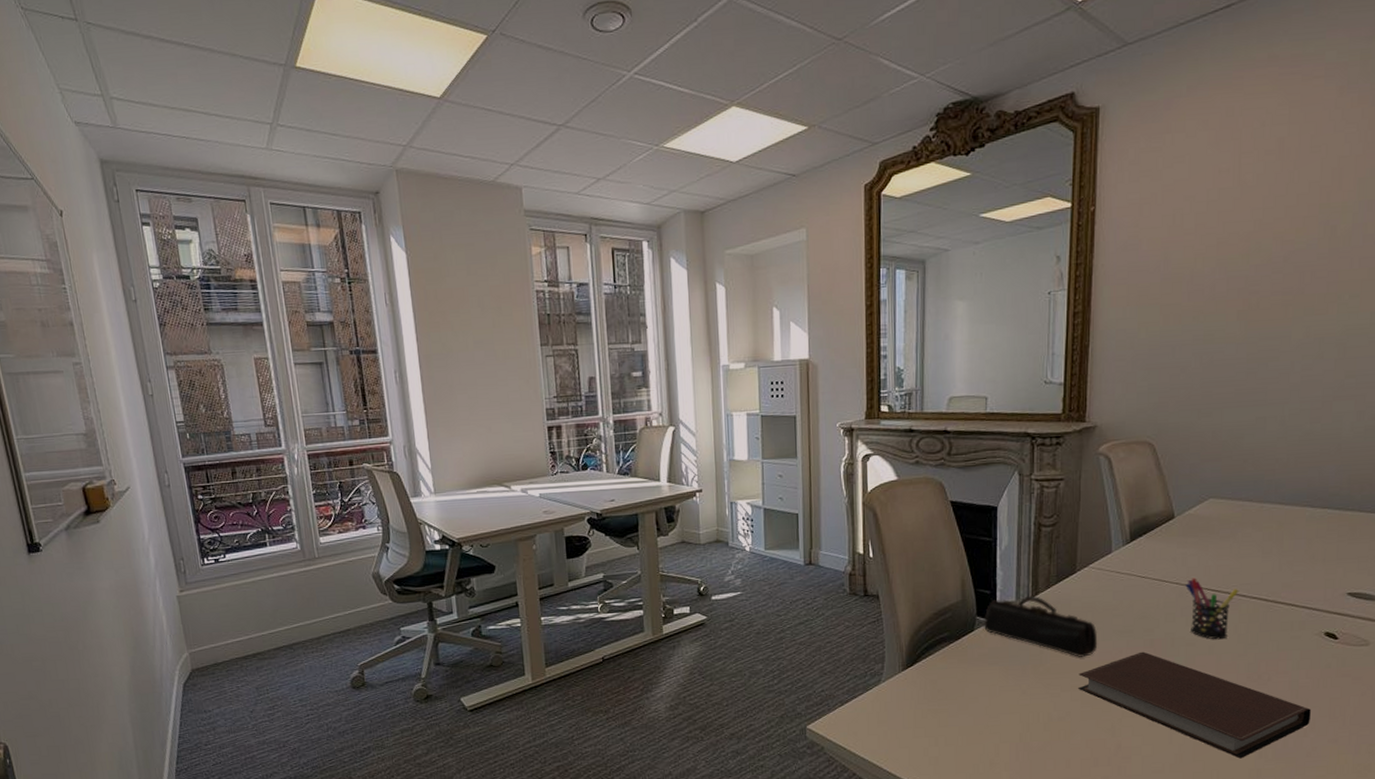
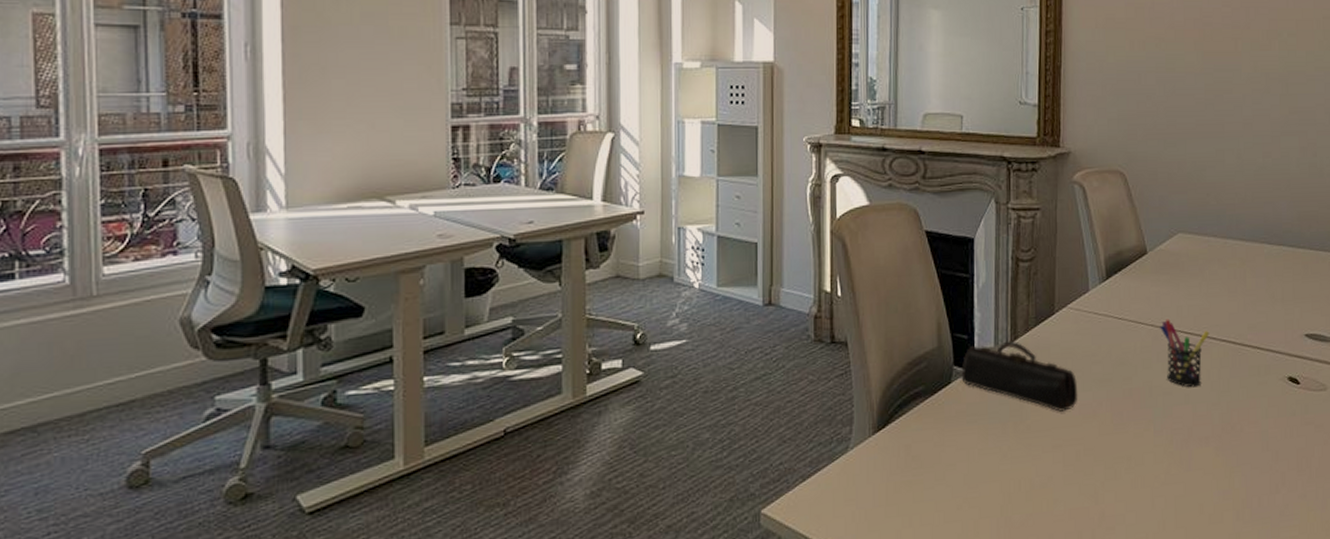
notebook: present [1078,651,1311,759] -> none [1060,403,1281,522]

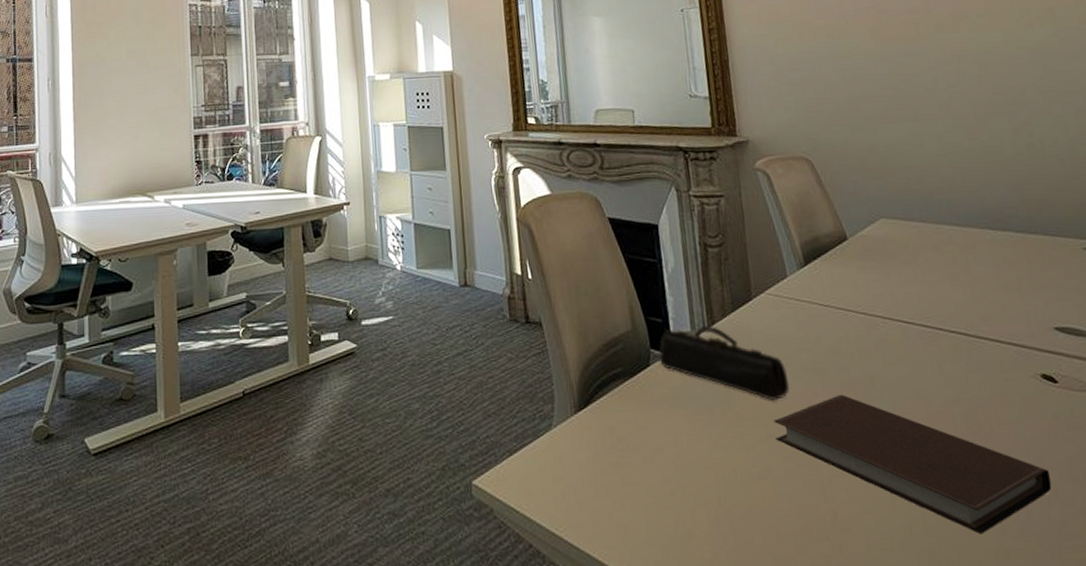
notebook: none [1060,403,1281,522] -> present [773,394,1052,534]
pen holder: present [1160,319,1210,388] -> none [873,307,935,381]

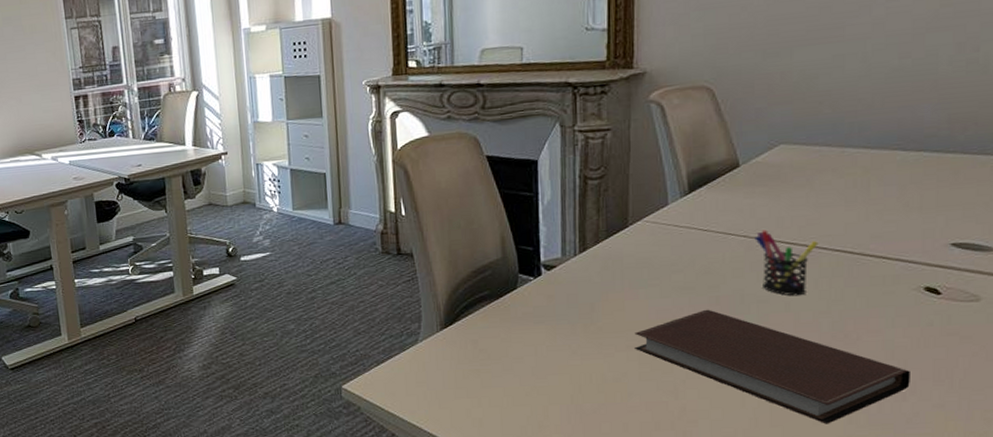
pencil case: present [658,325,790,400] -> none [526,252,656,316]
pen holder: none [873,307,935,381] -> present [754,230,819,296]

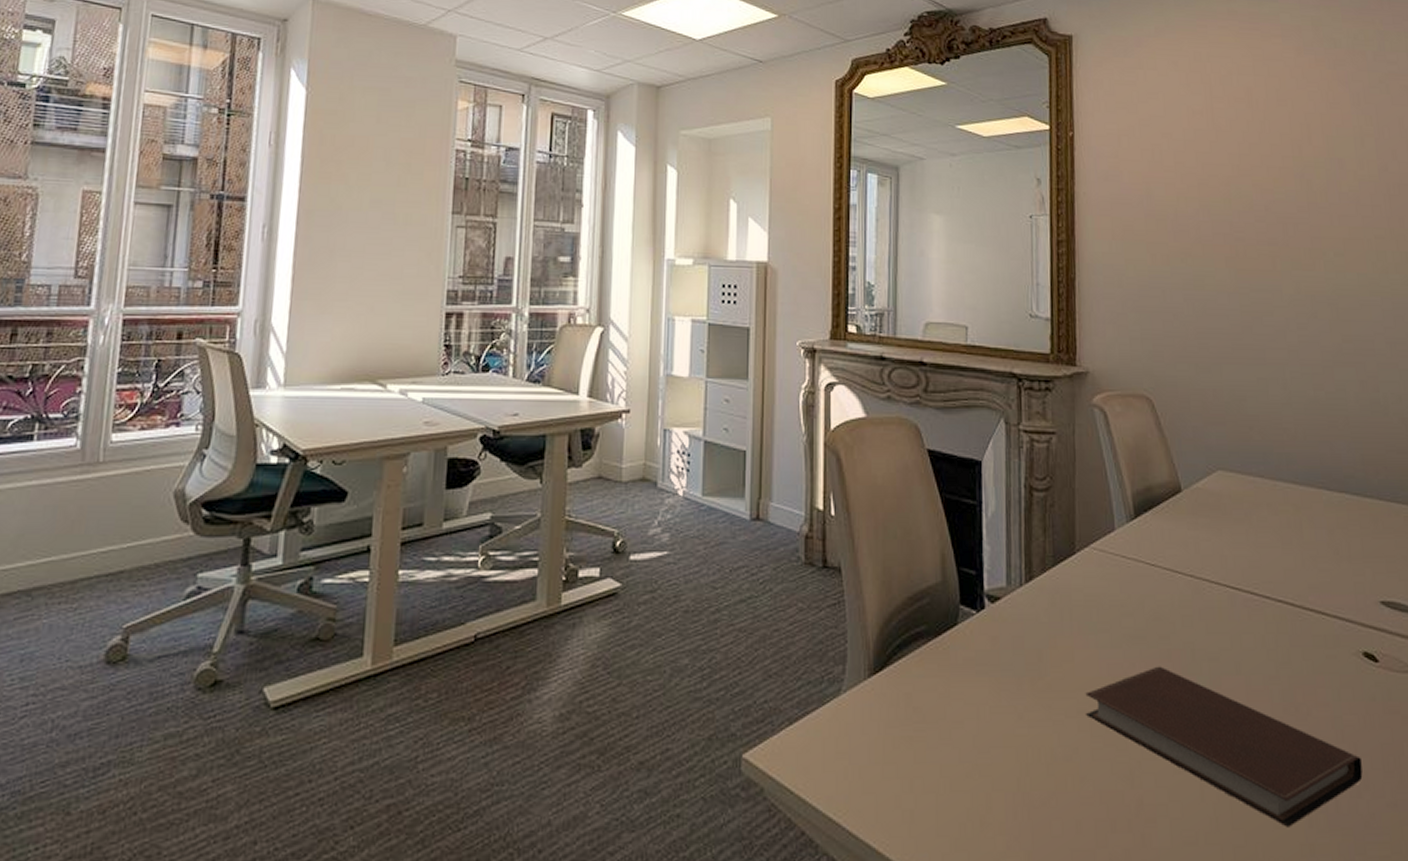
pen holder: present [754,230,819,296] -> none [1201,569,1262,655]

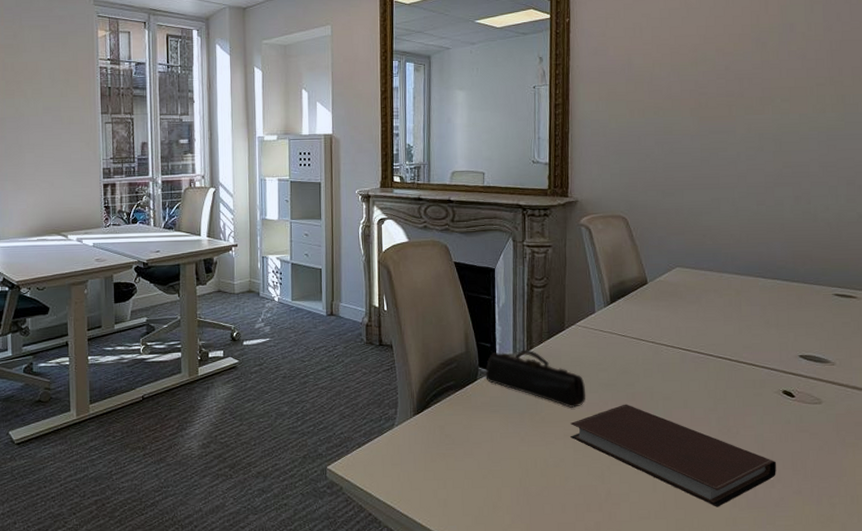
pencil case: none [968,581,1106,670] -> present [484,349,586,408]

